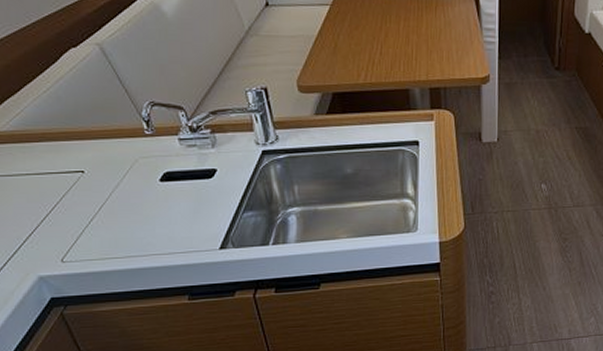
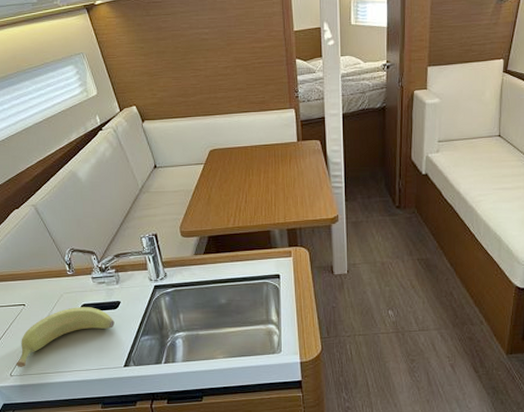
banana: none [70,175,208,251] -> present [16,307,115,367]

